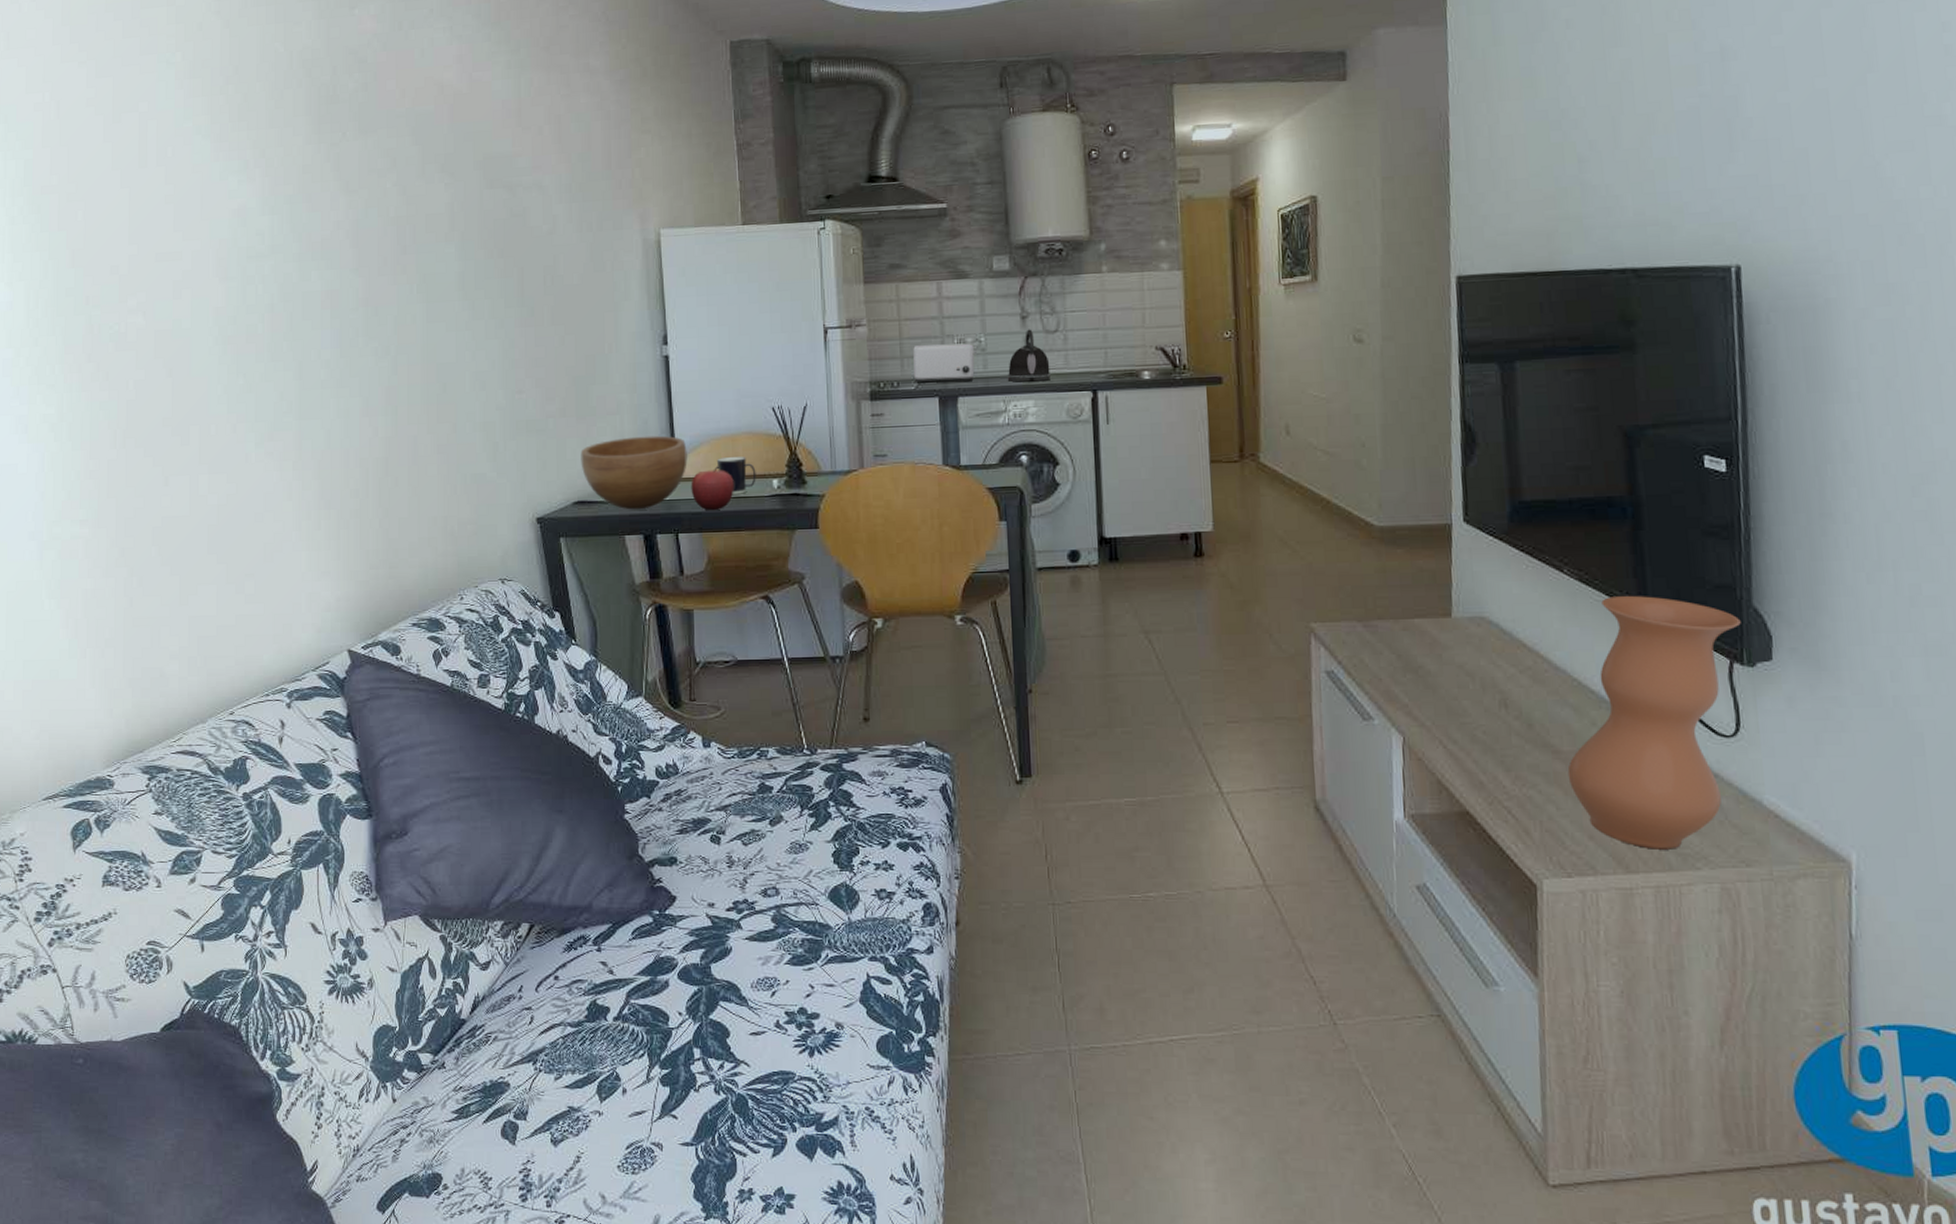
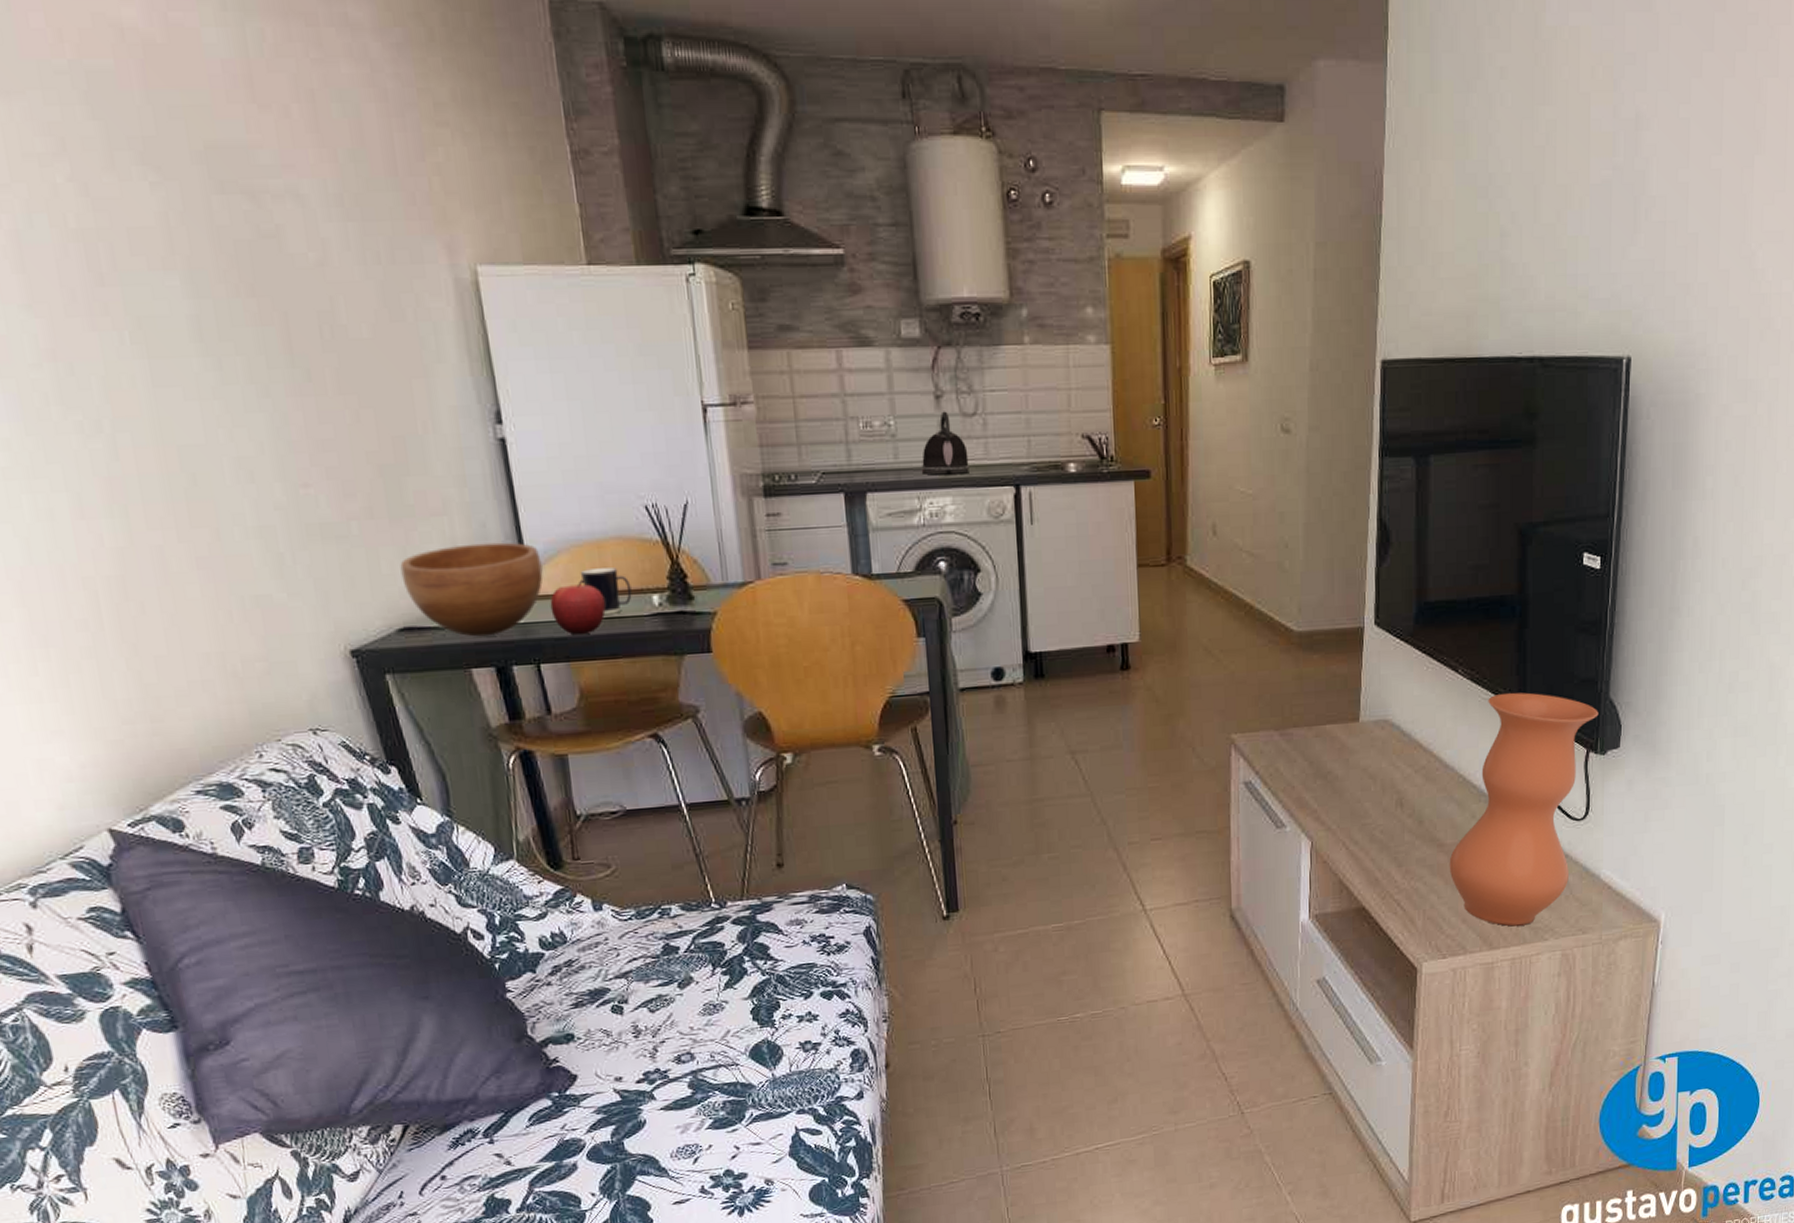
toaster: present [912,343,977,383] -> none [811,427,886,476]

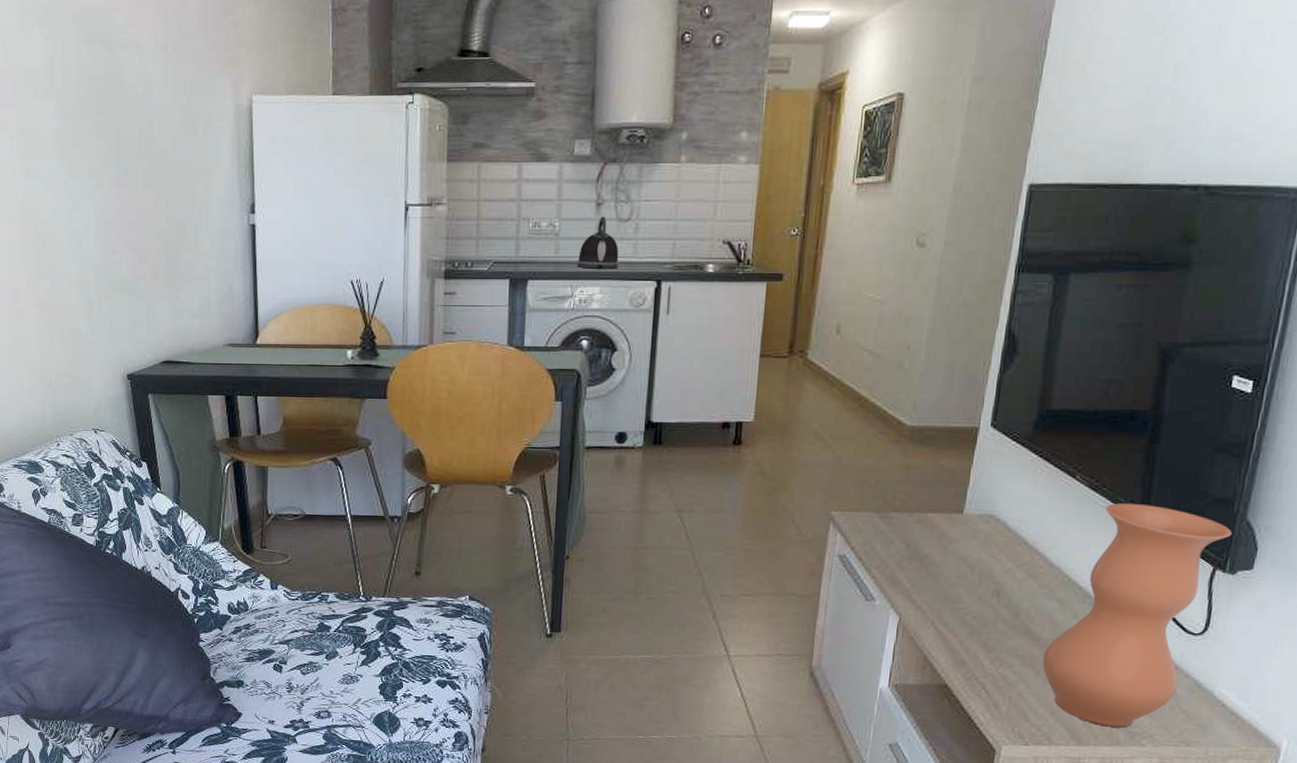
bowl: present [400,542,544,637] -> none [169,302,269,372]
fruit: present [550,579,606,636] -> none [270,334,311,377]
mug: present [580,567,632,614] -> none [295,326,332,362]

